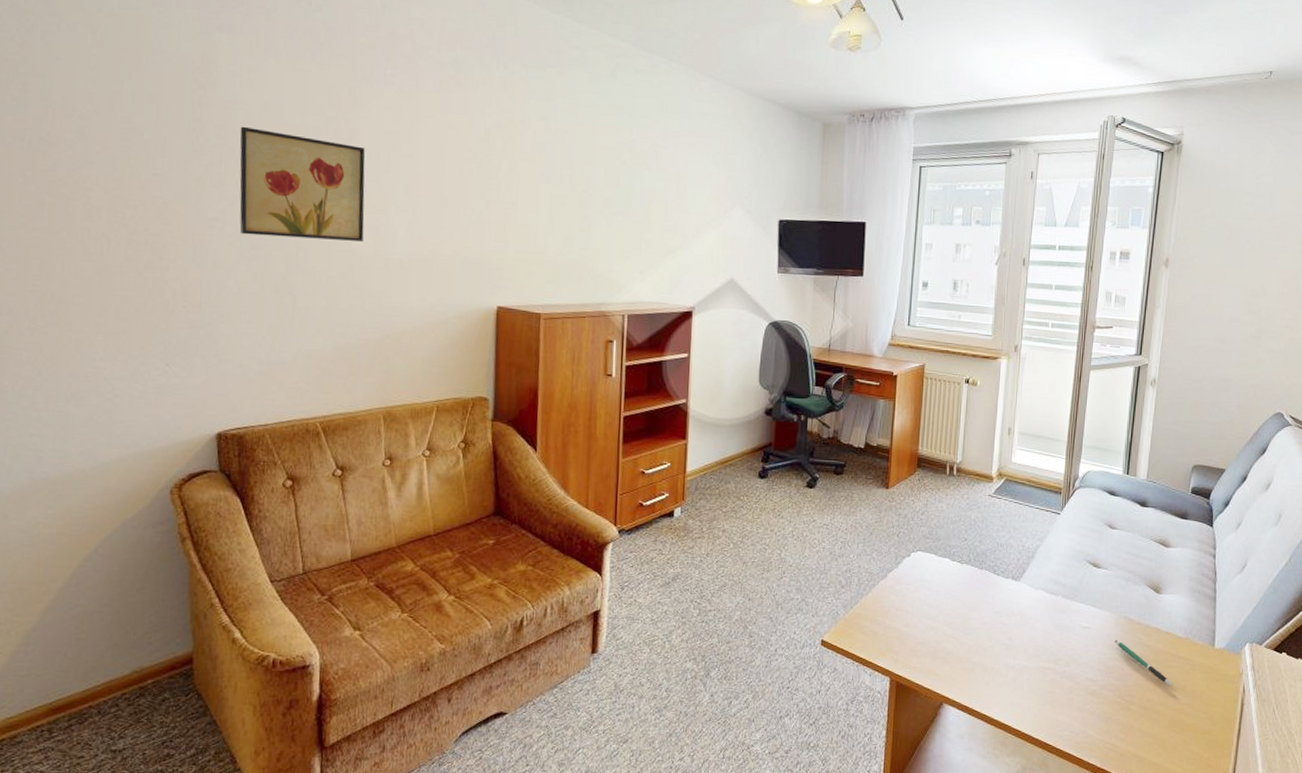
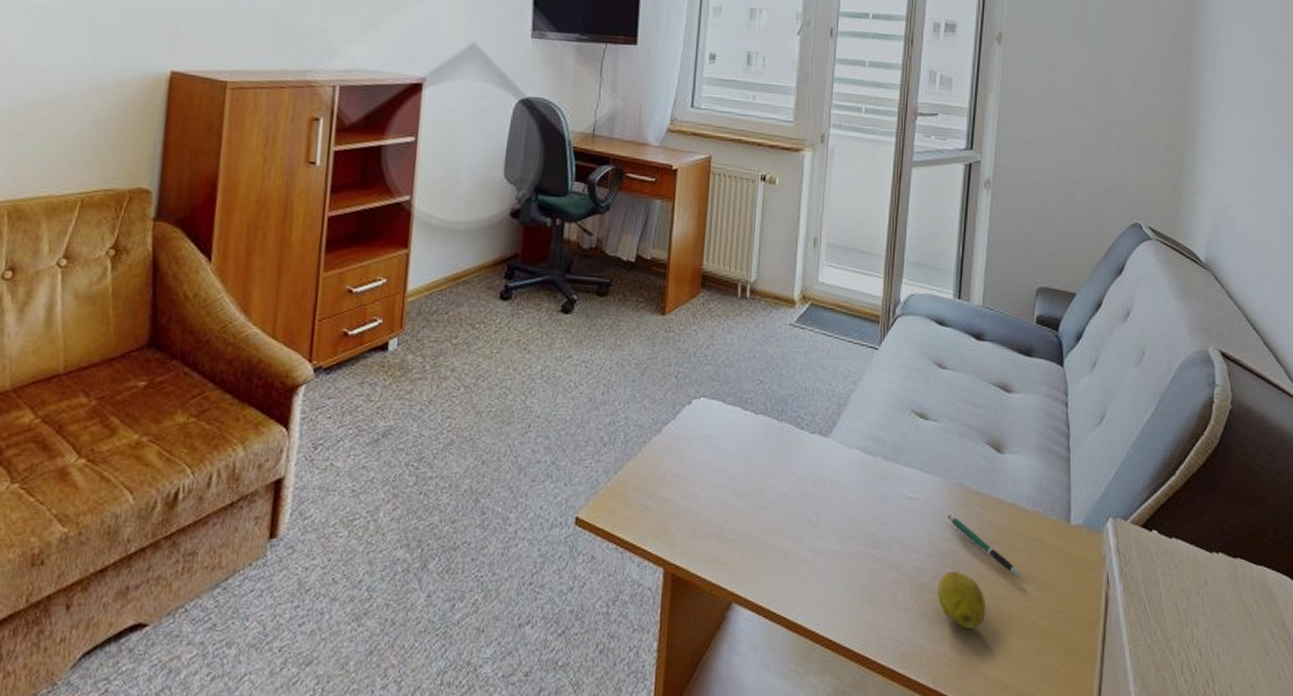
fruit: none [1105,681,1145,724] -> present [937,570,987,628]

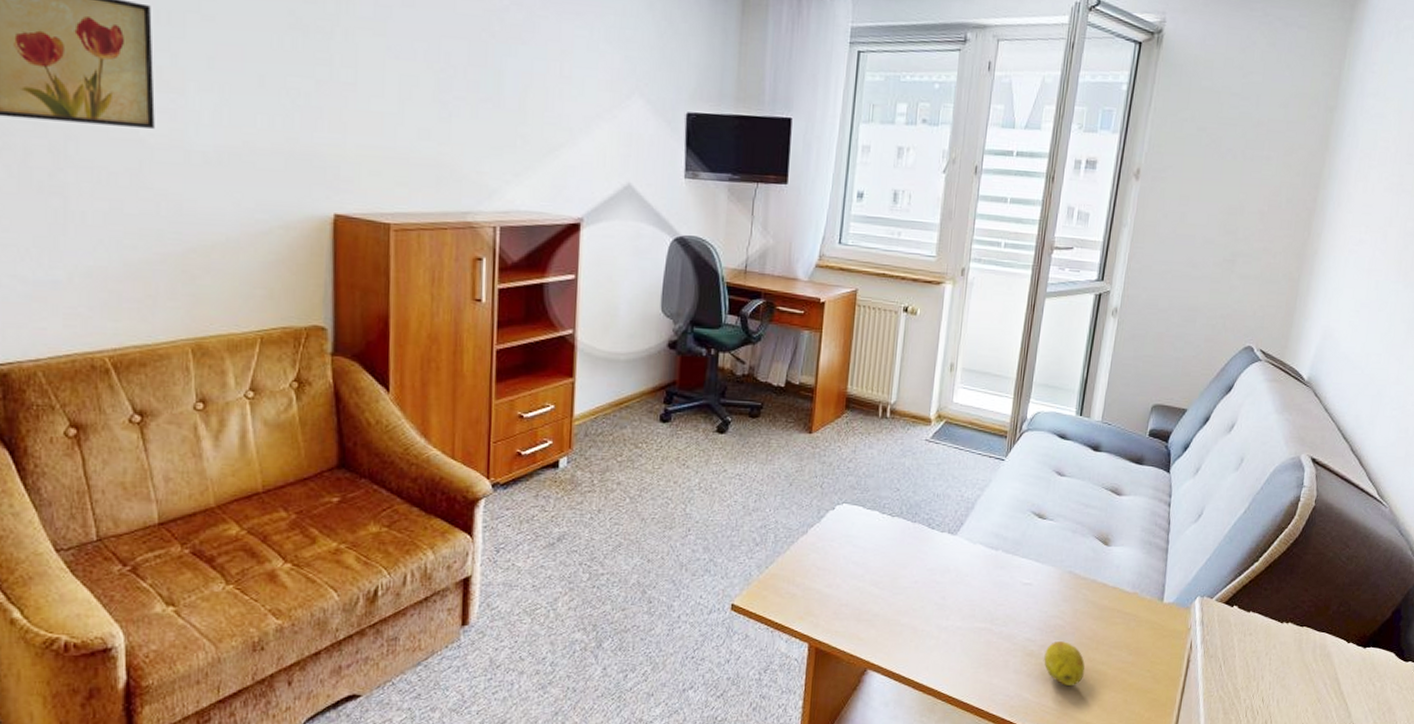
pen: present [948,515,1022,577] -> none [1057,597,1118,645]

